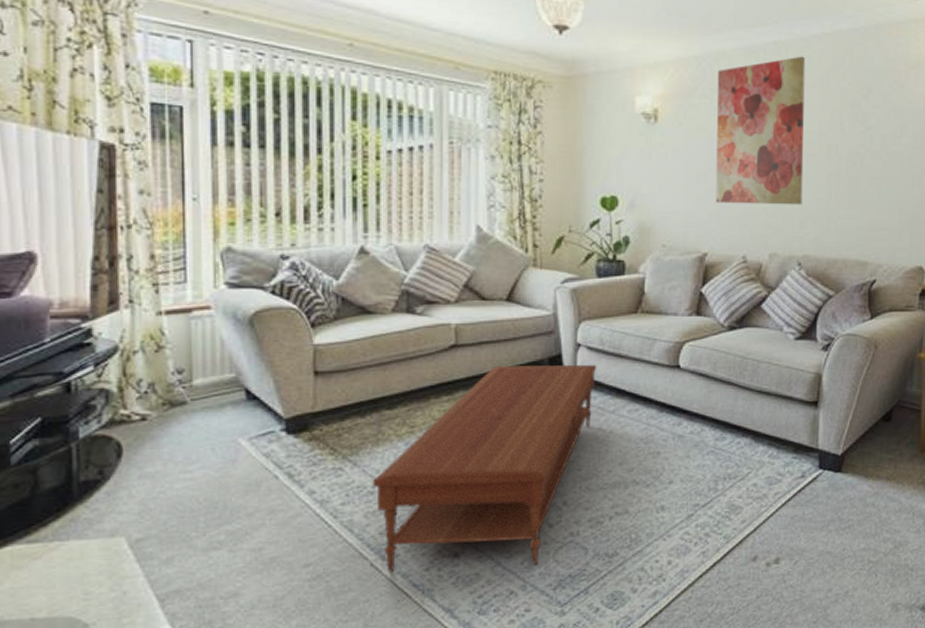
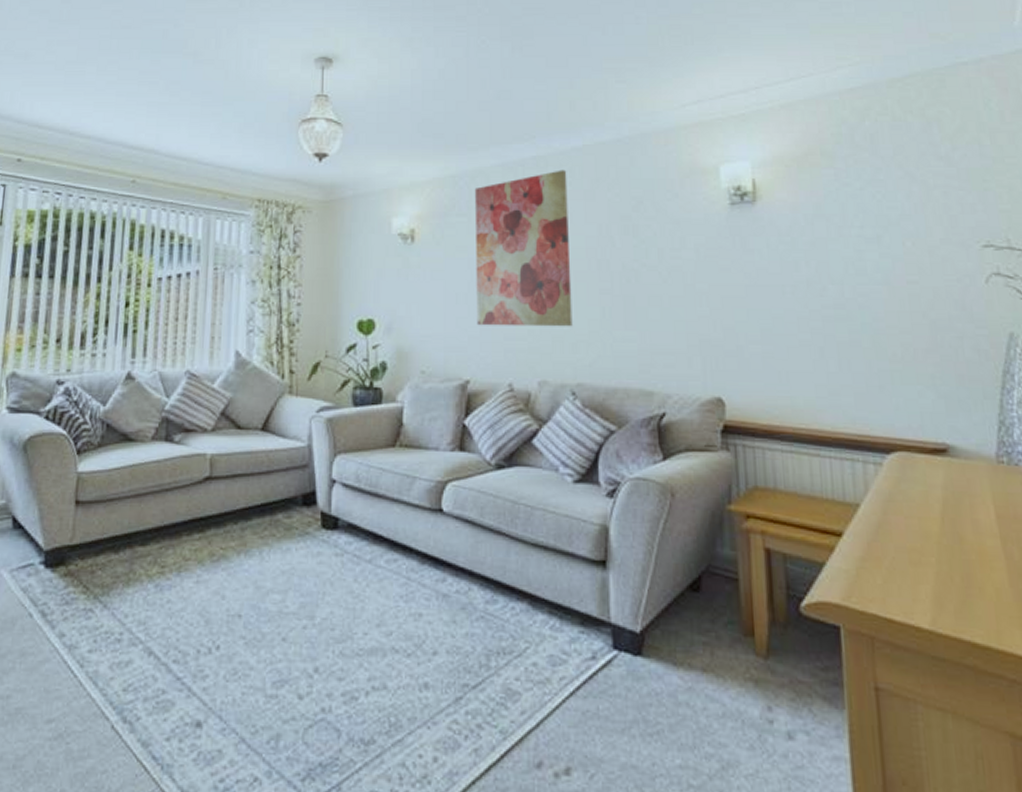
coffee table: present [373,365,597,573] -> none [120,502,353,746]

